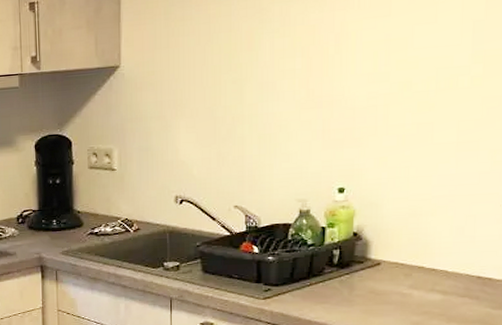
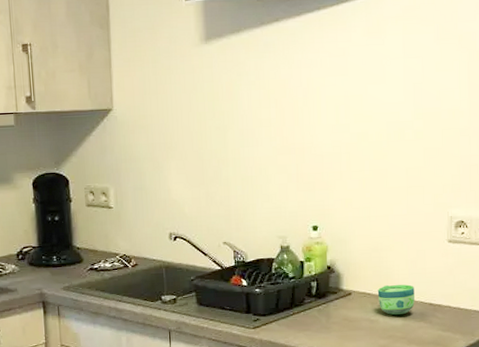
cup: none [412,254,459,288] -> present [377,284,415,315]

